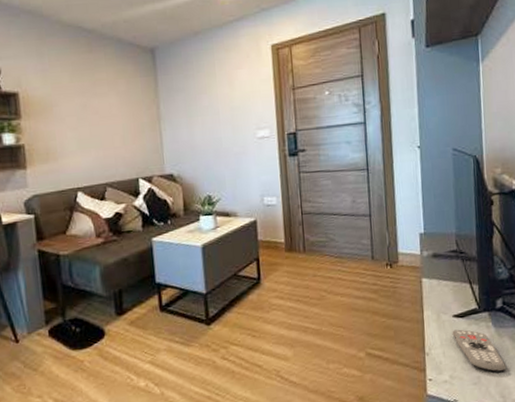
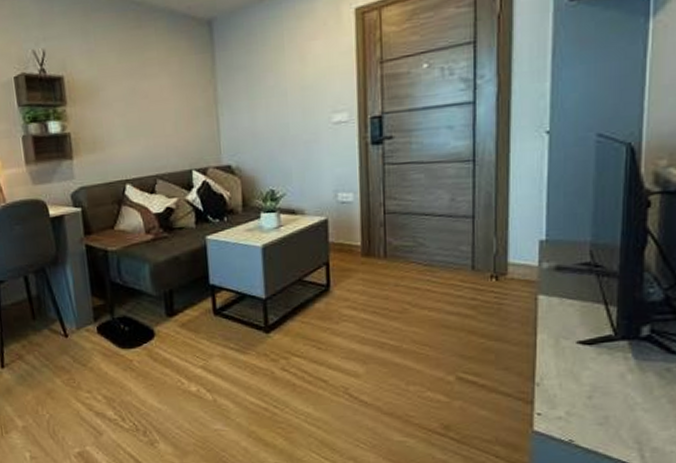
remote control: present [452,329,506,372] -> none [574,358,646,413]

